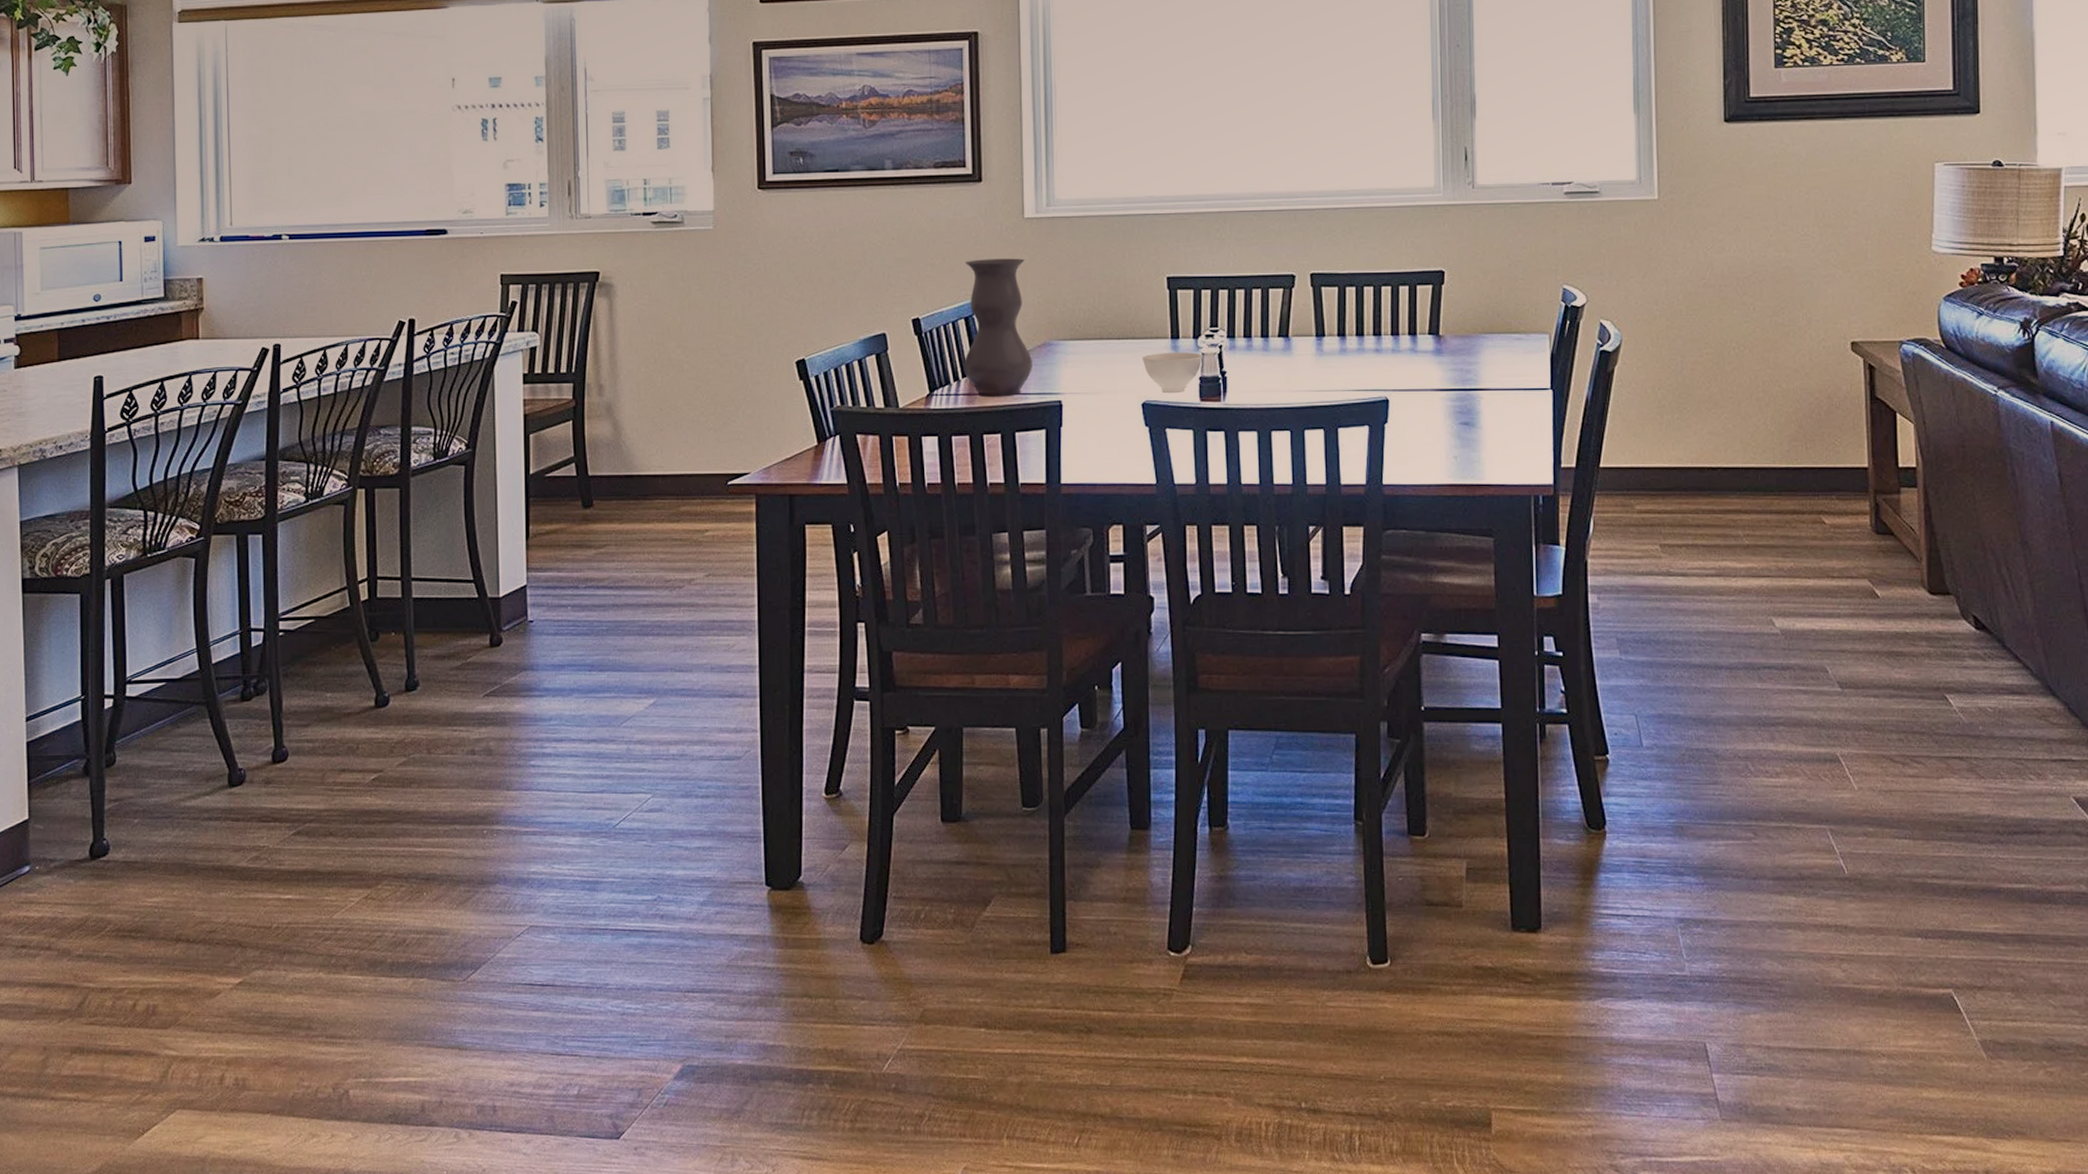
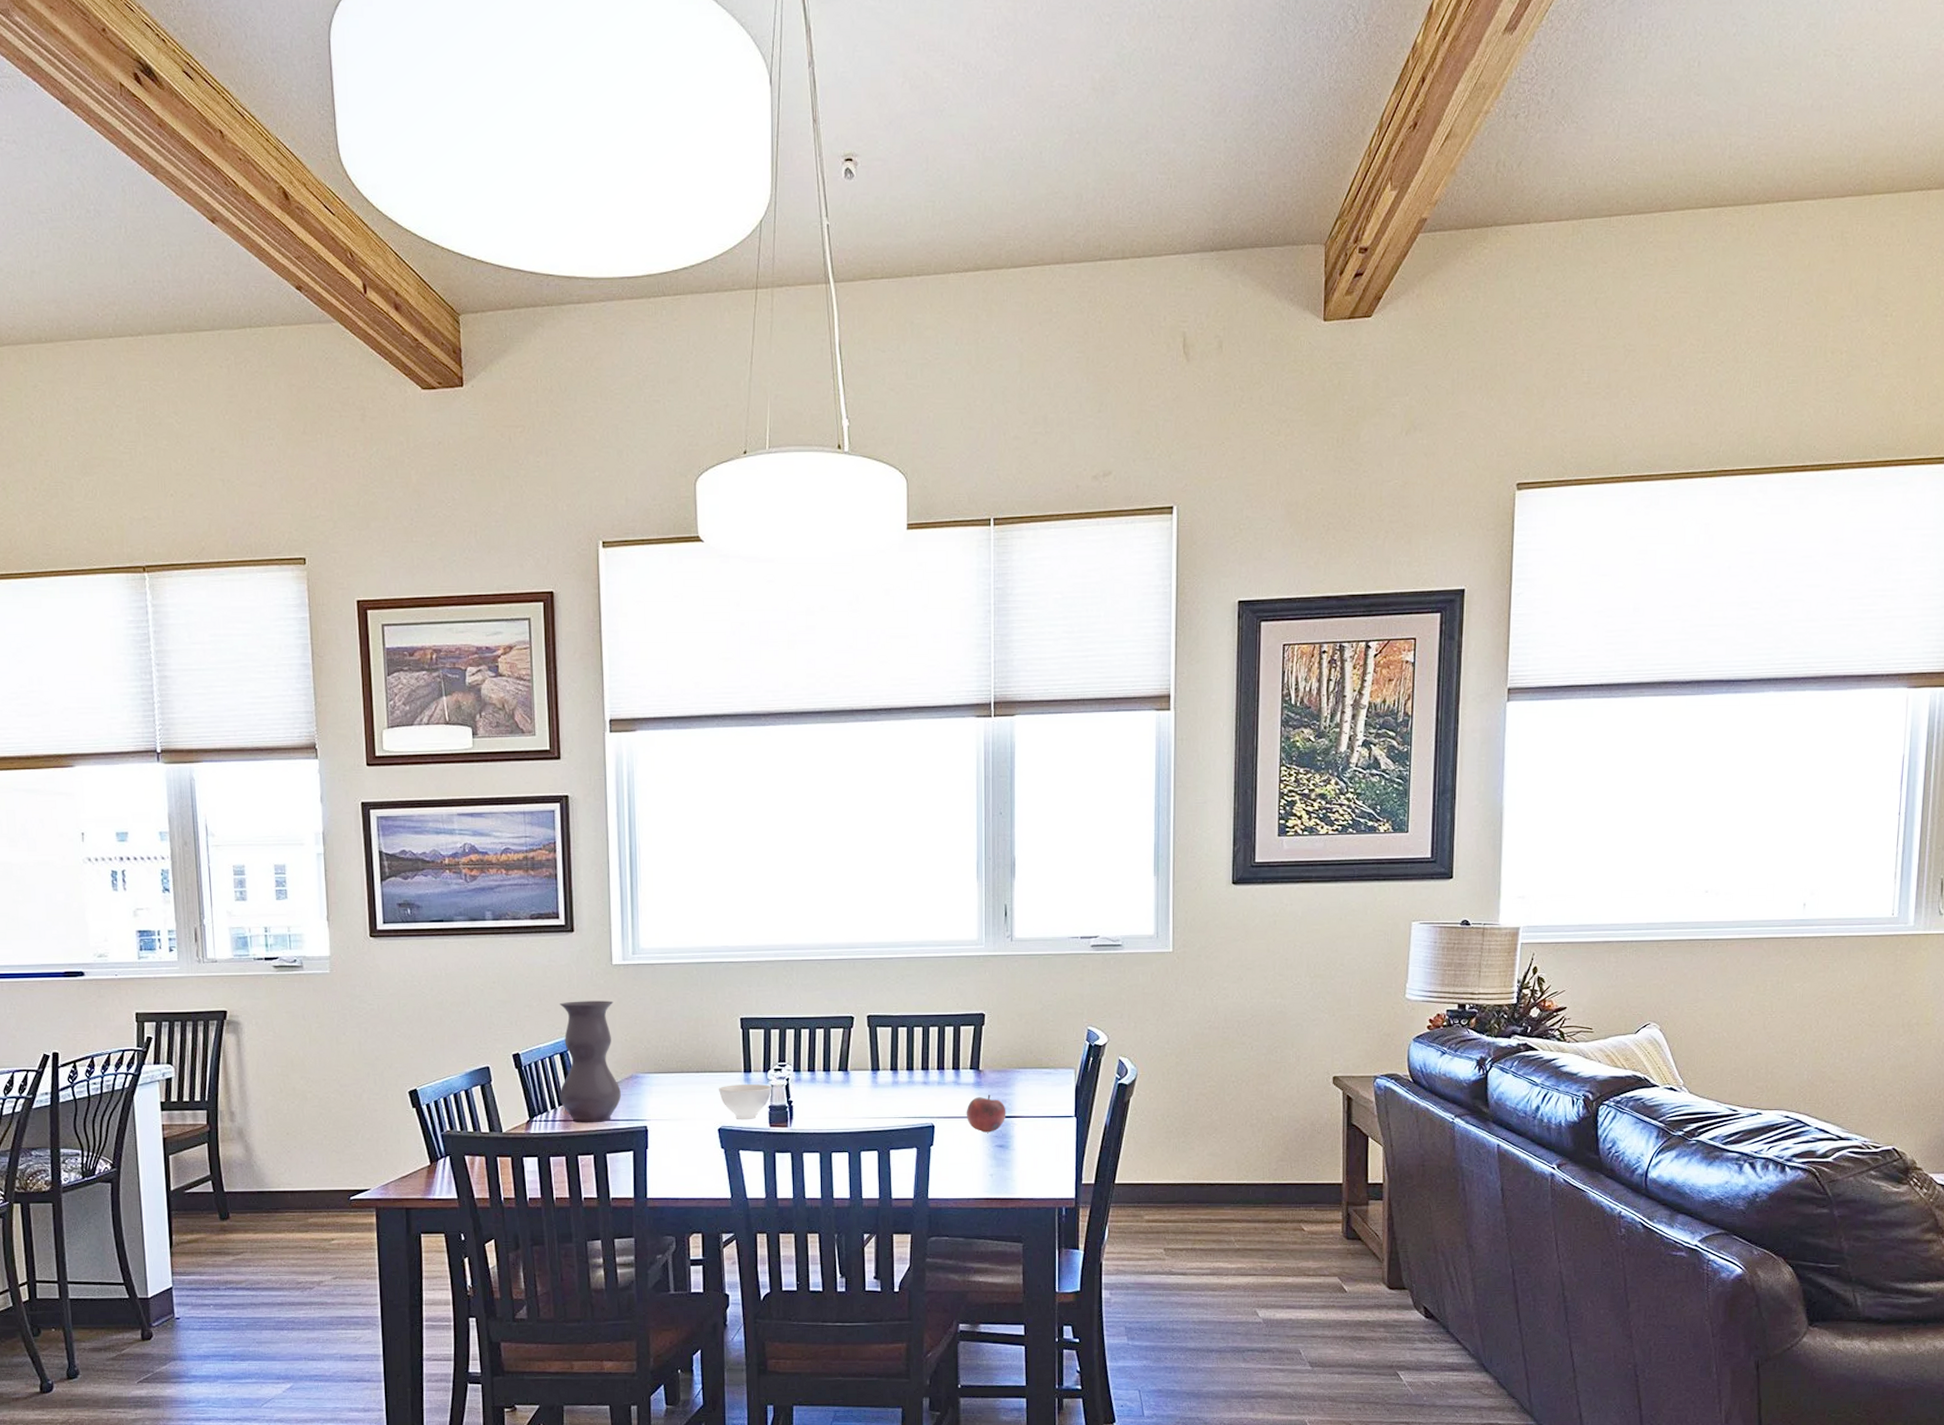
fruit: none [1425,364,1471,408] -> present [966,1095,1006,1133]

